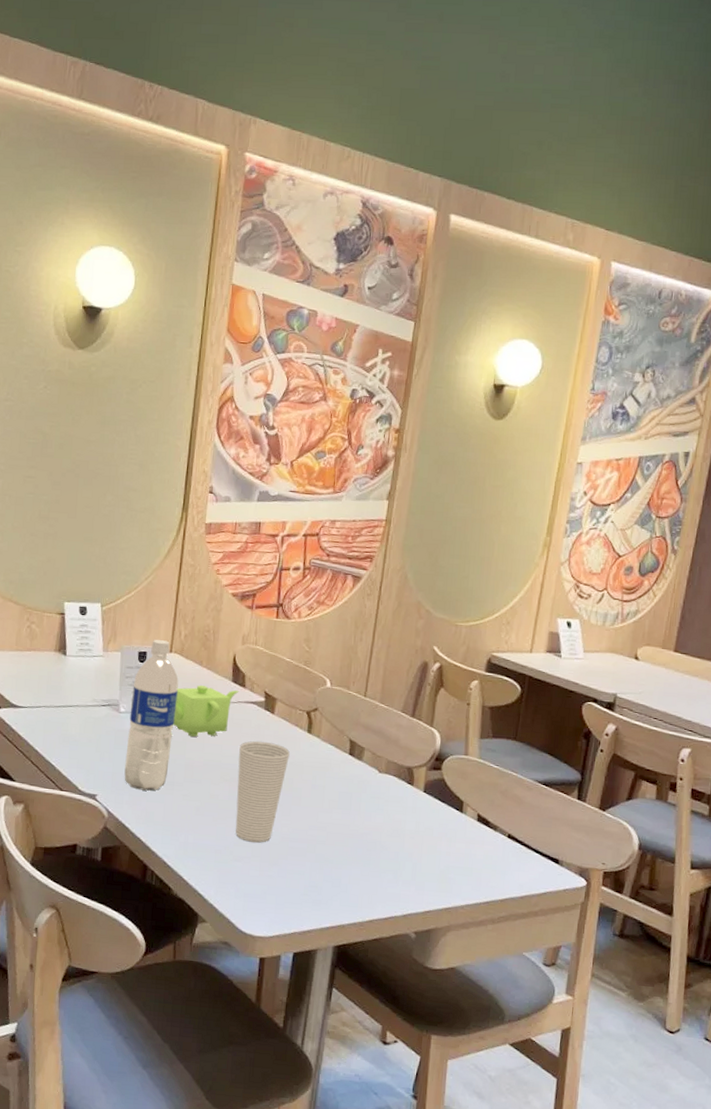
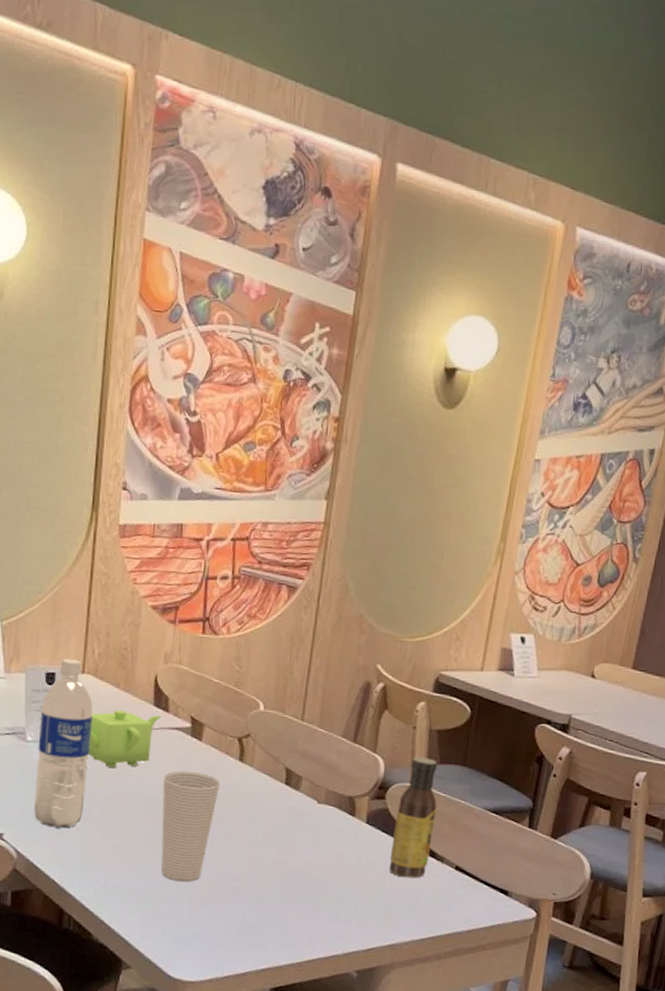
sauce bottle: none [445,731,490,846] -> present [389,757,437,879]

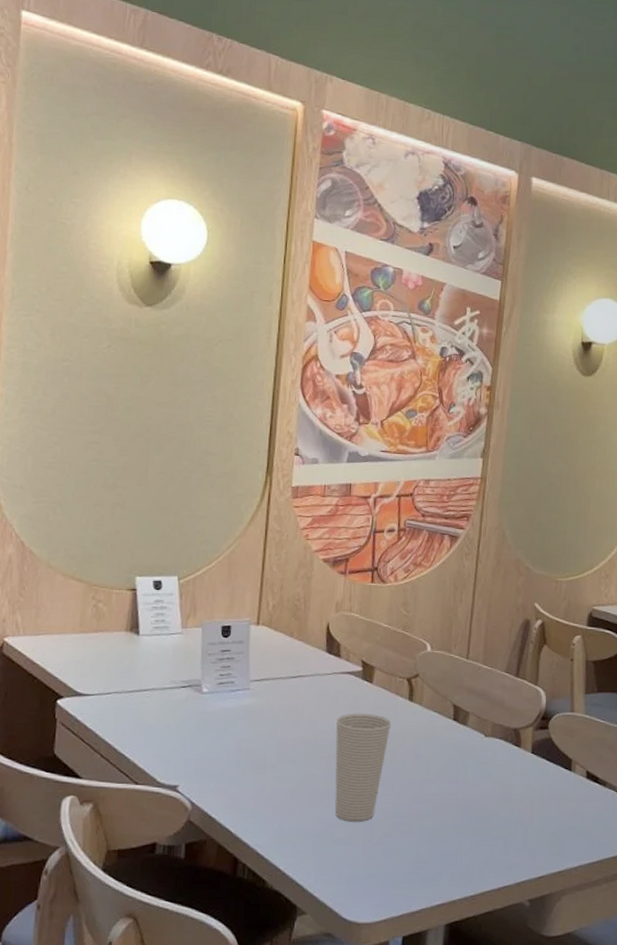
water bottle: present [34,659,93,828] -> none [209,612,267,776]
teapot: present [88,709,162,767] -> none [263,657,334,714]
sauce bottle: present [389,757,437,879] -> none [555,687,597,804]

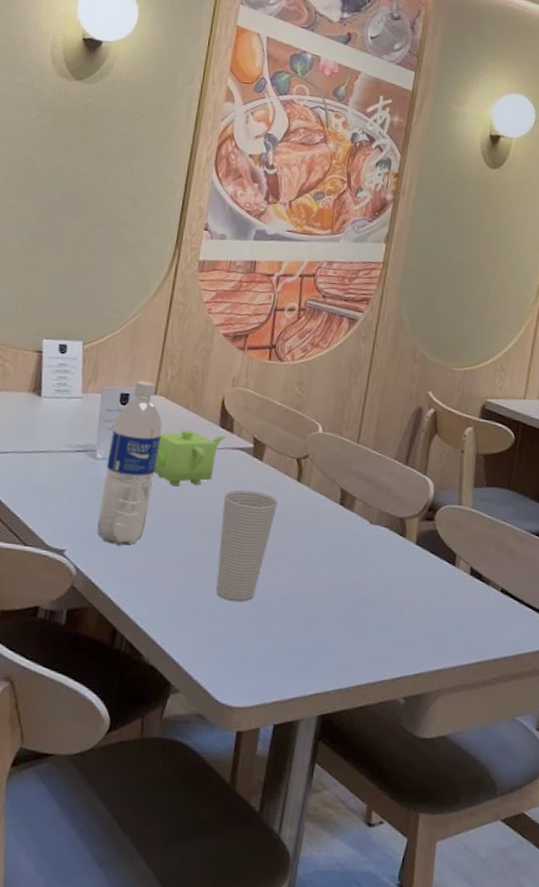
water bottle: none [209,612,267,776] -> present [97,381,162,545]
teapot: none [263,657,334,714] -> present [154,429,227,486]

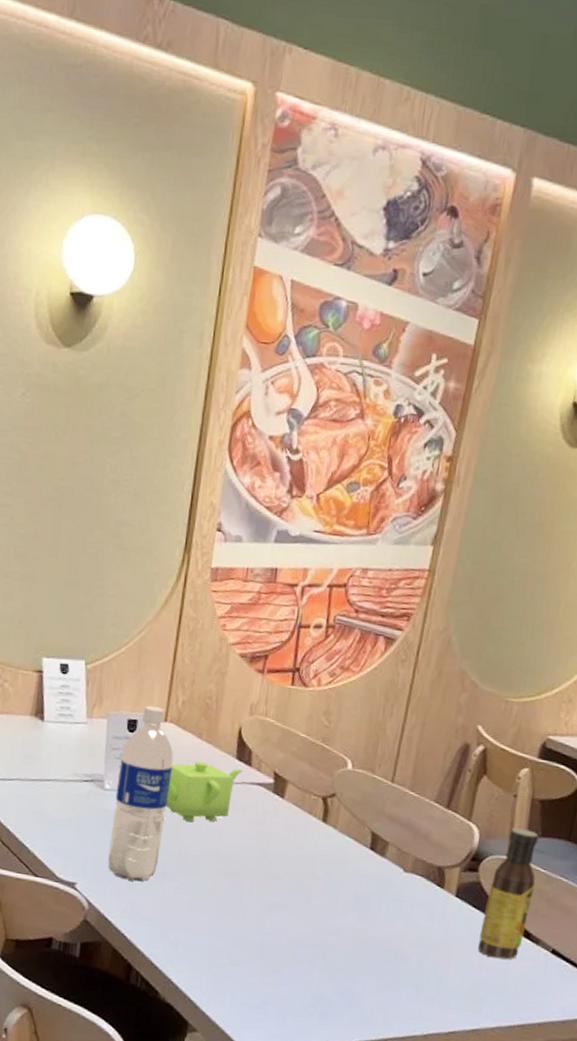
cup: present [216,490,278,602] -> none [234,828,301,946]
sauce bottle: none [437,480,484,601] -> present [478,828,539,960]

